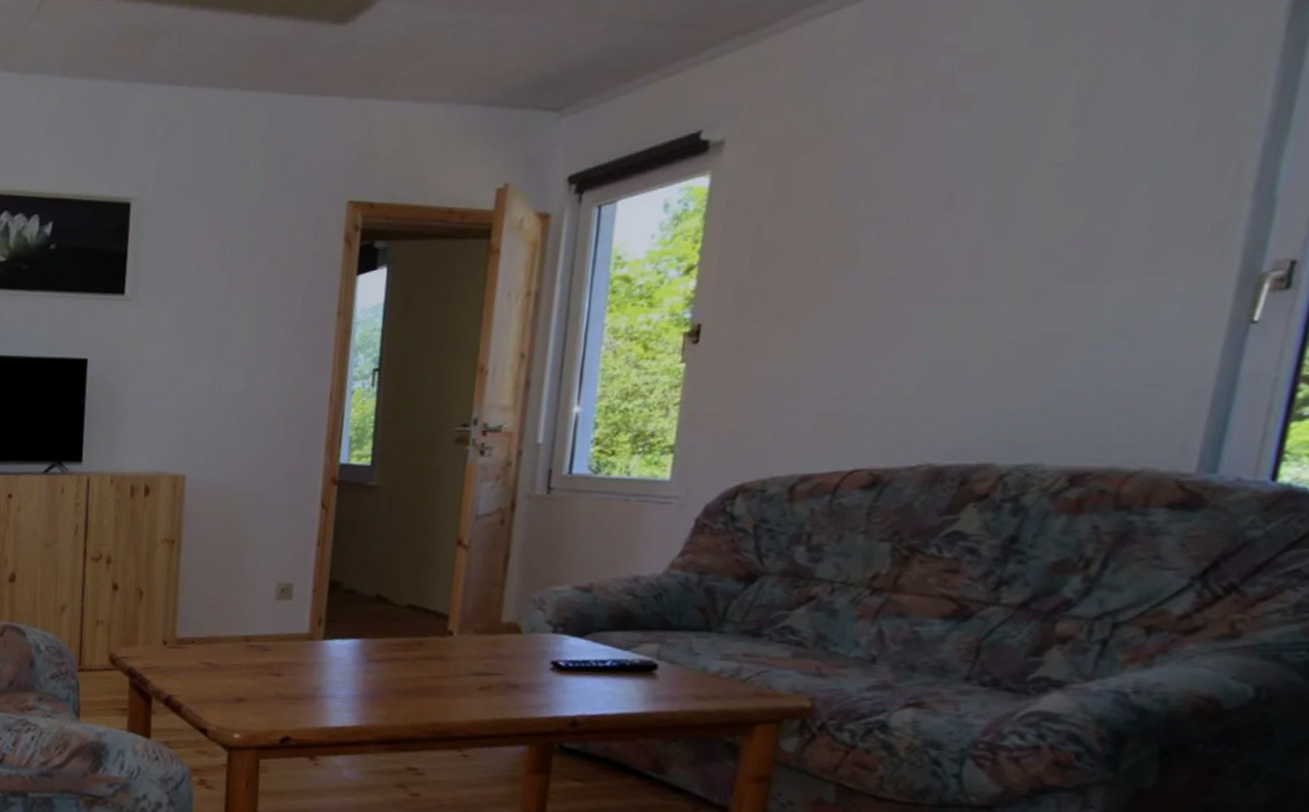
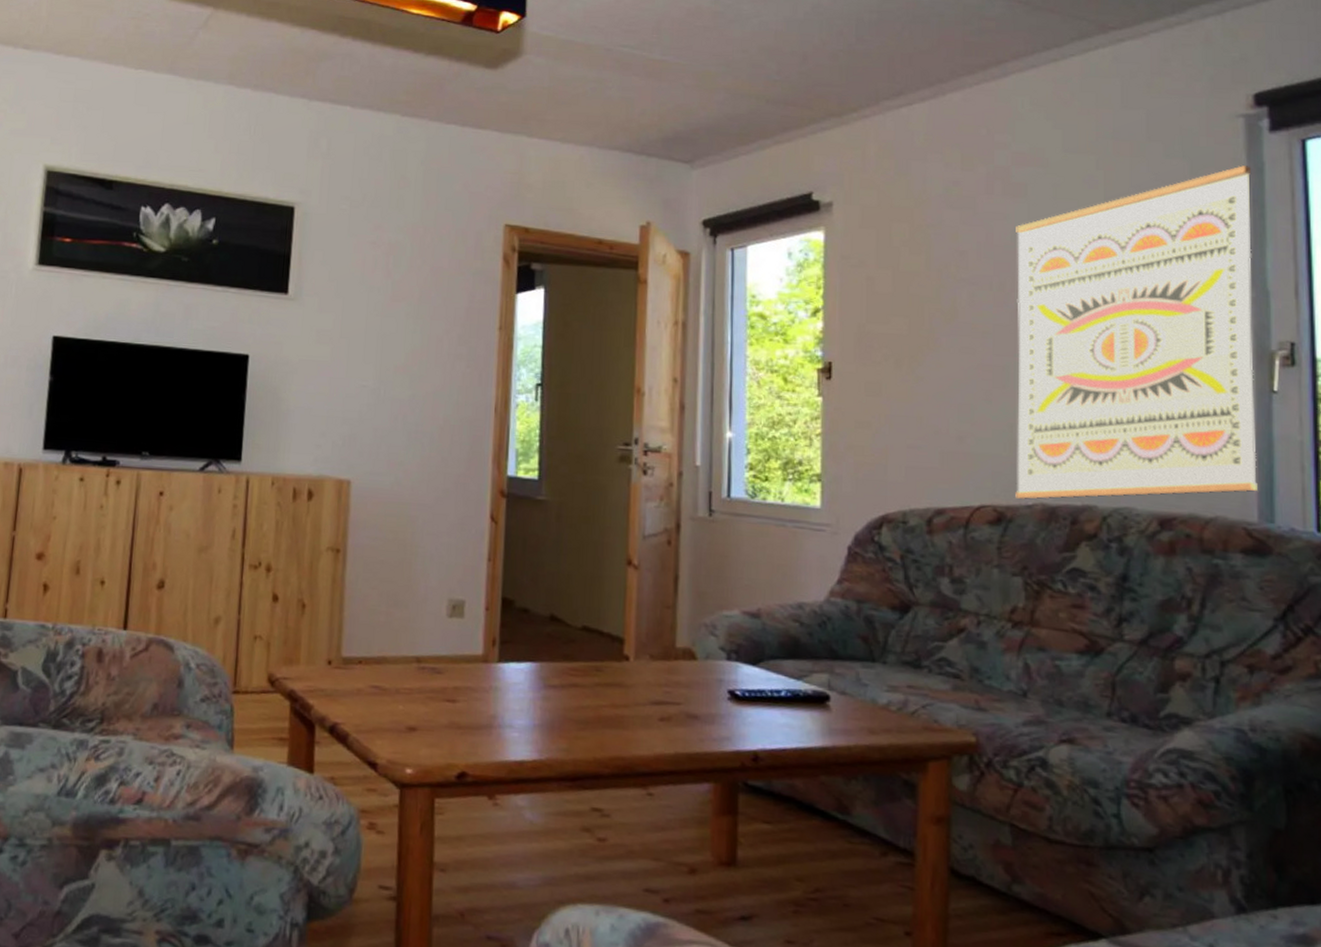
wall art: none [897,39,1290,462] -> present [1015,165,1257,500]

